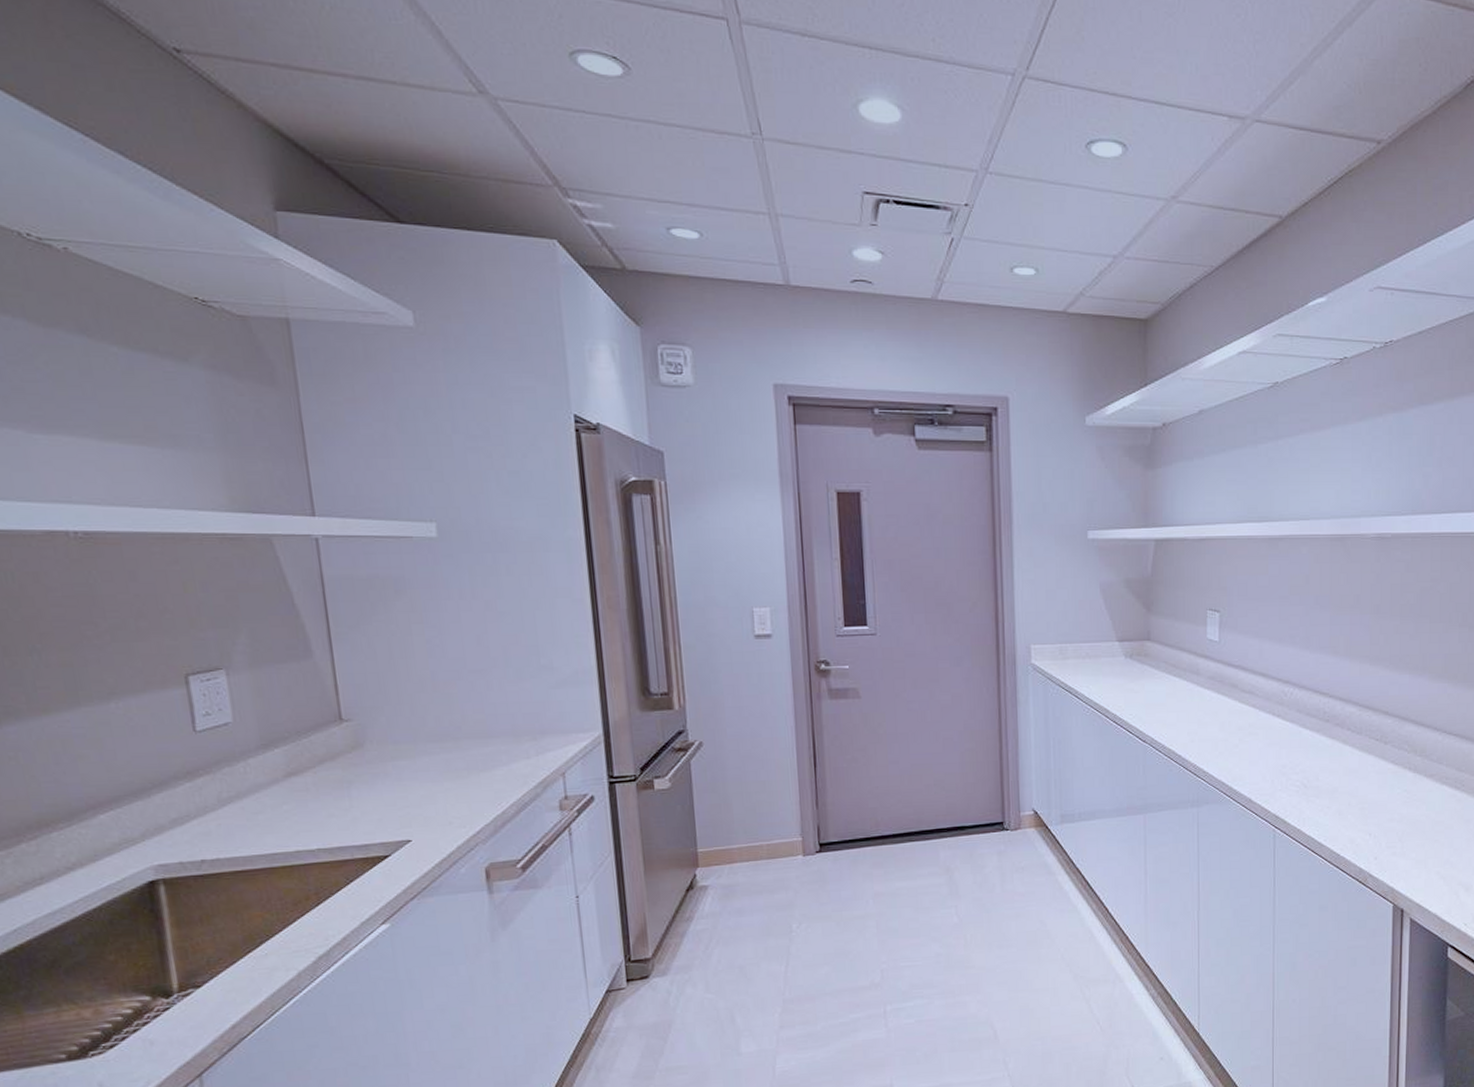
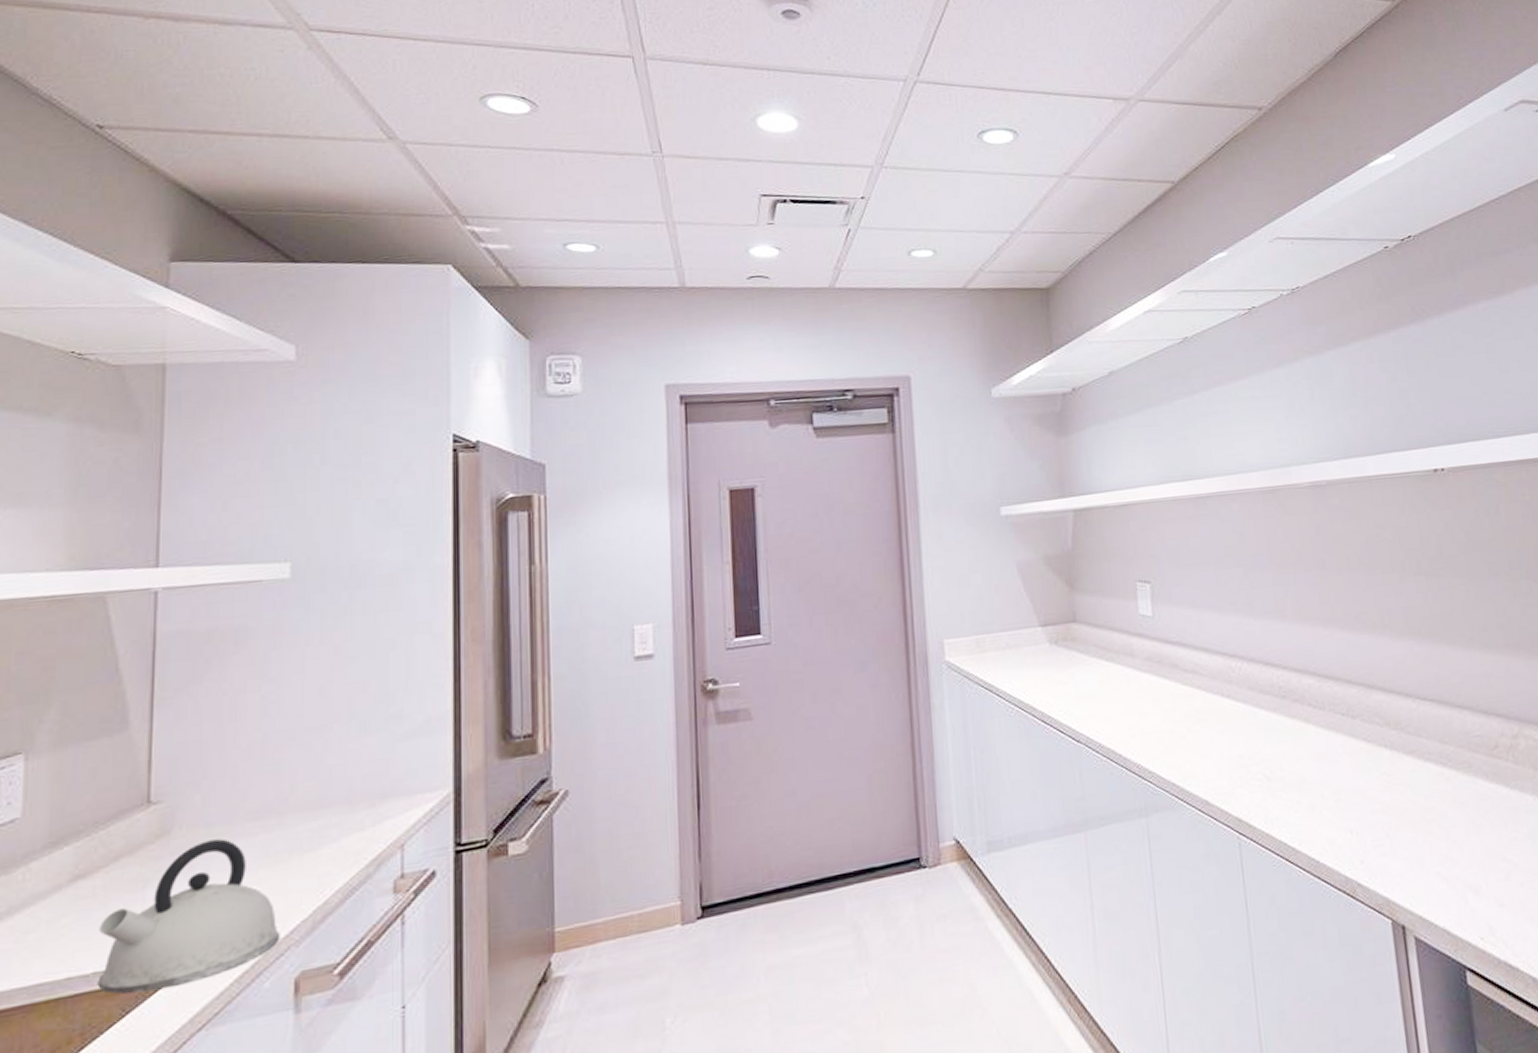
kettle: none [316,754,469,868] -> present [97,839,280,995]

